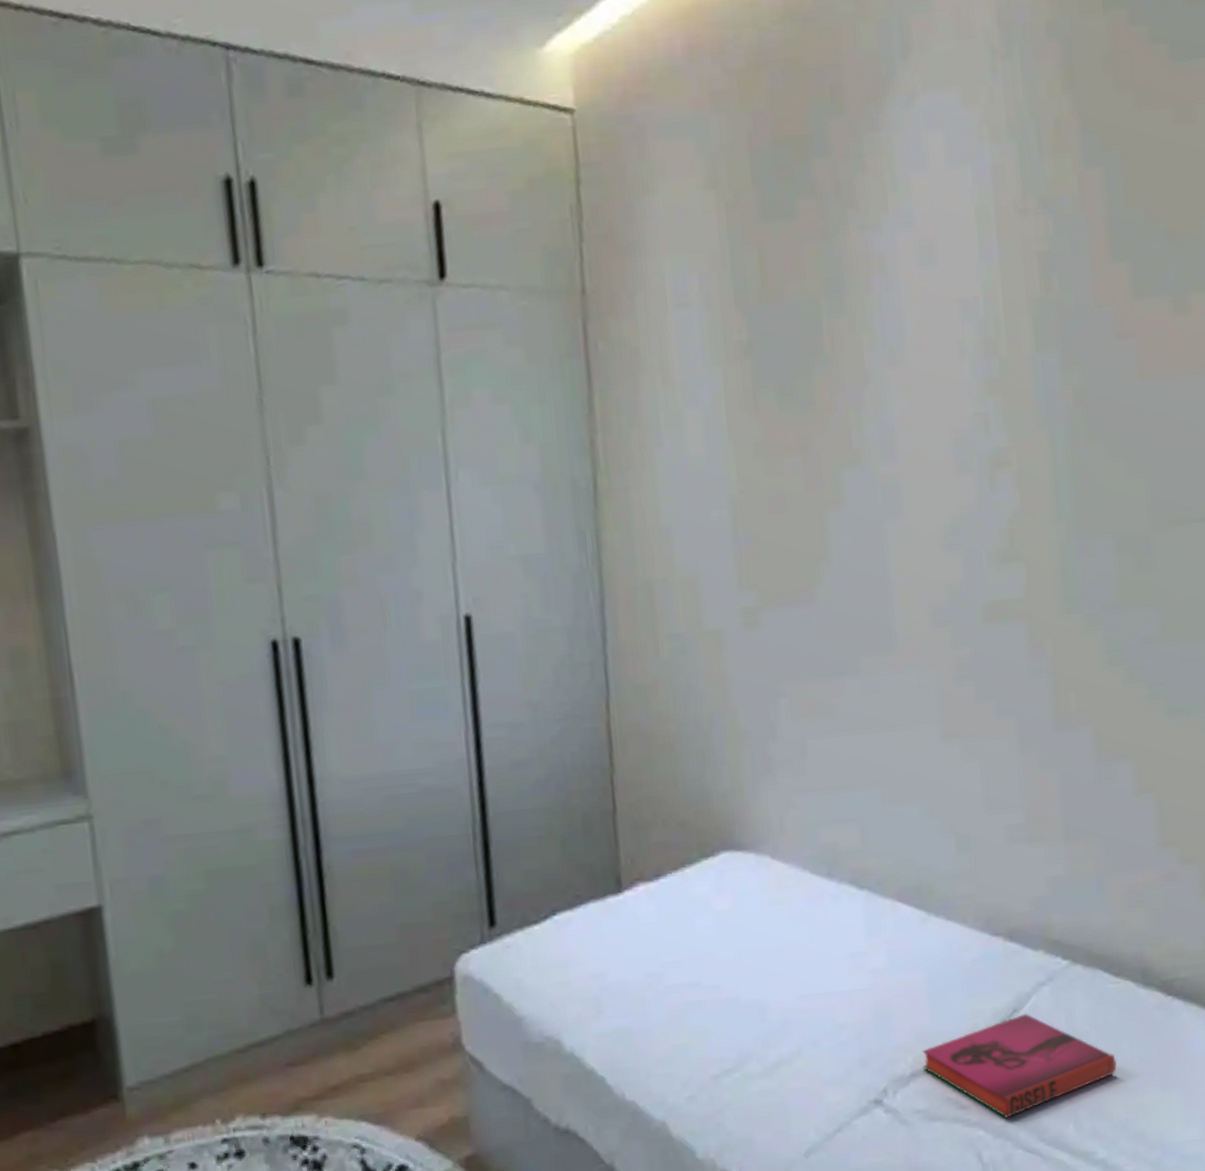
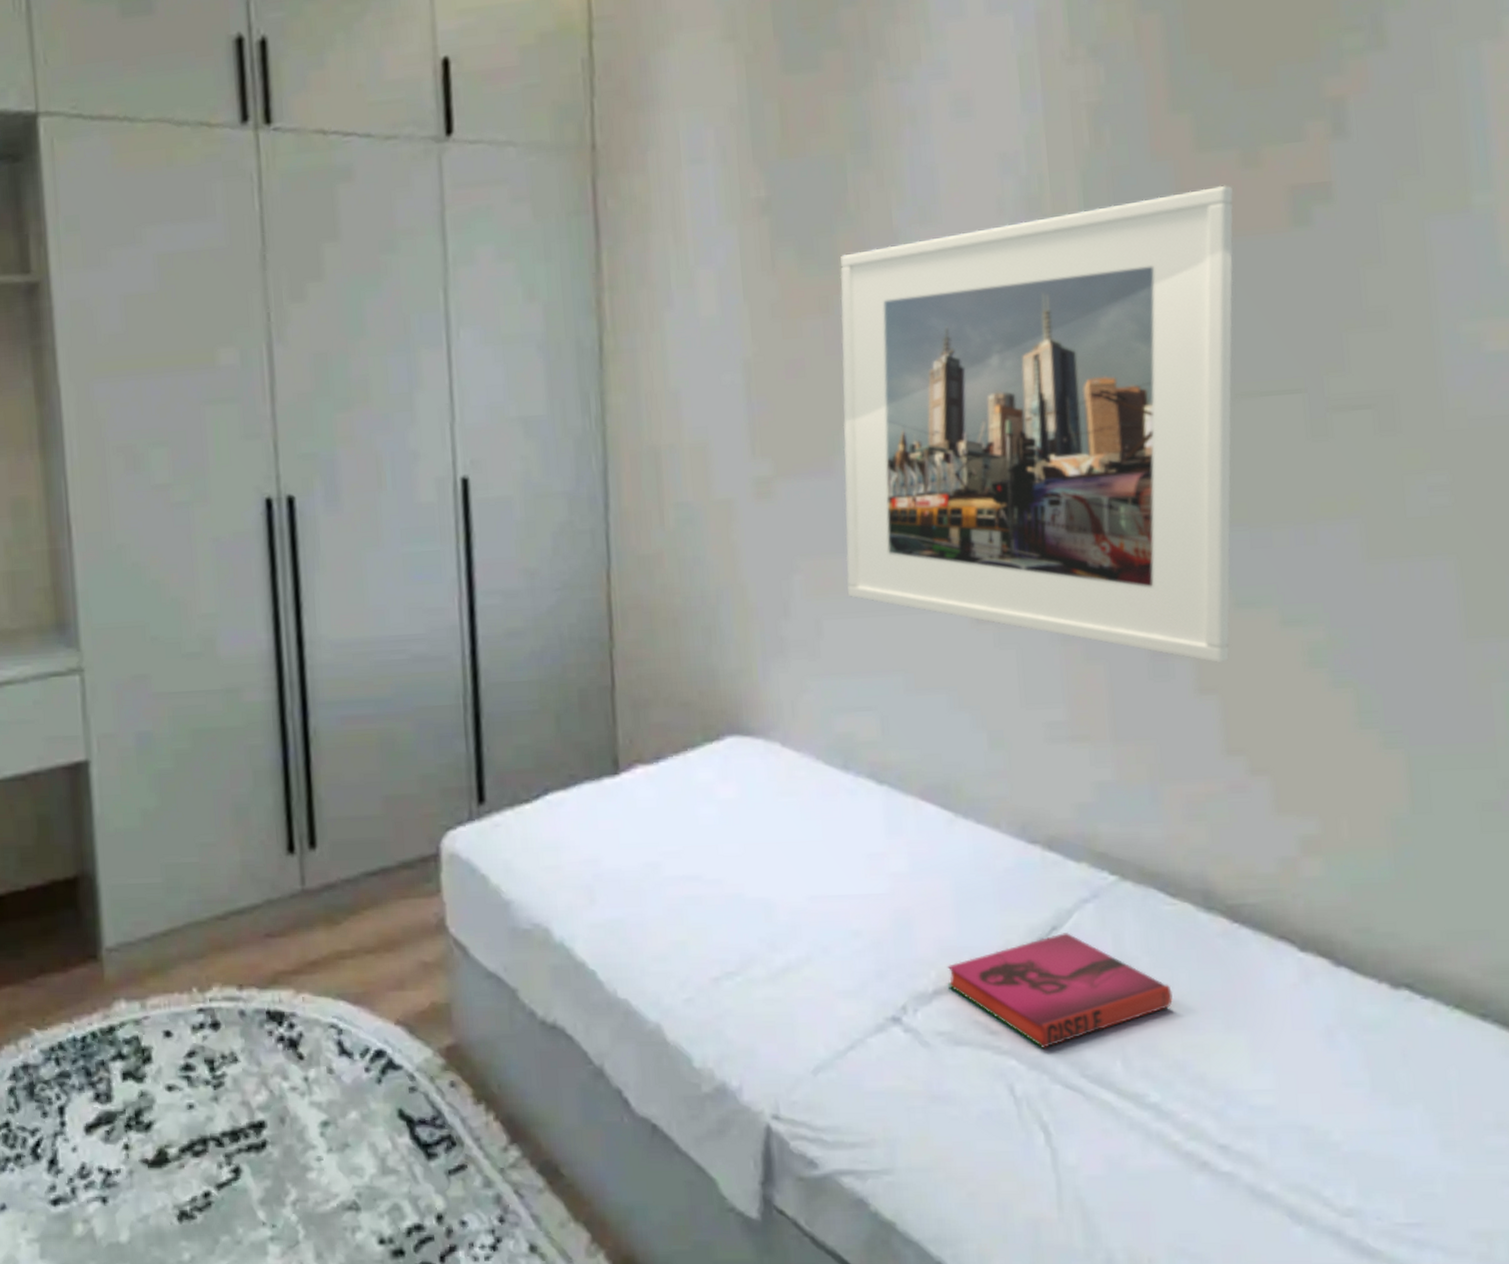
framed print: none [817,329,1166,766] -> present [840,185,1234,664]

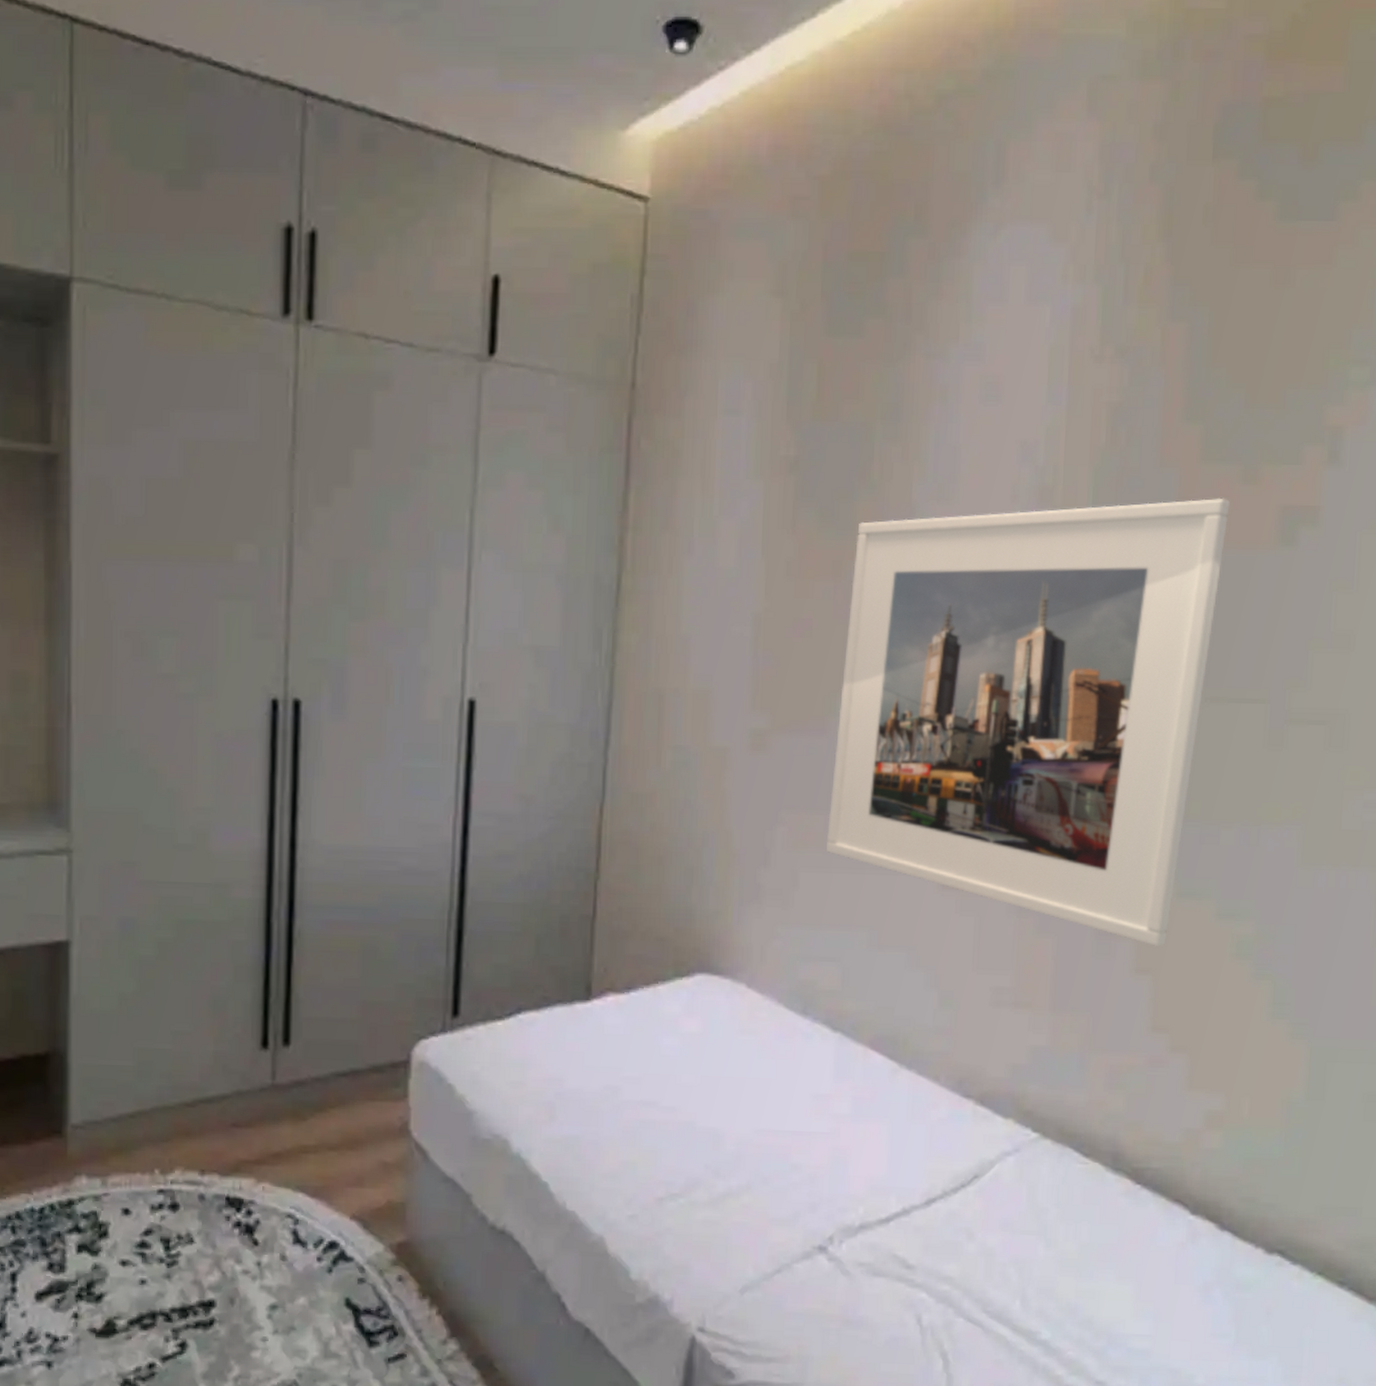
hardback book: present [947,933,1173,1048] -> none [873,1181,1074,1284]

